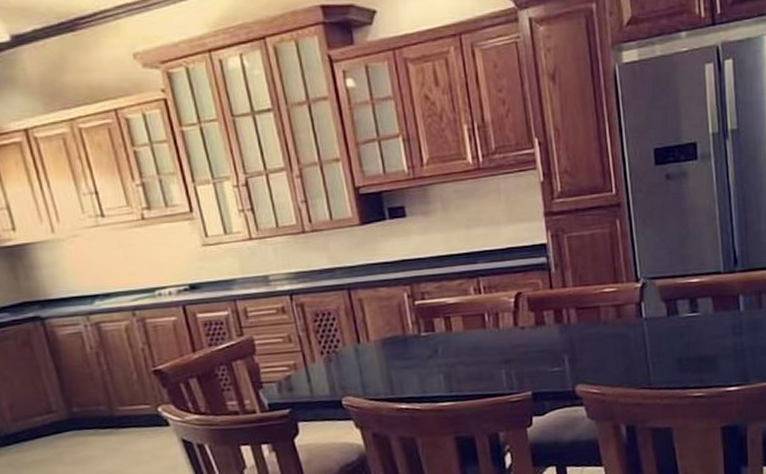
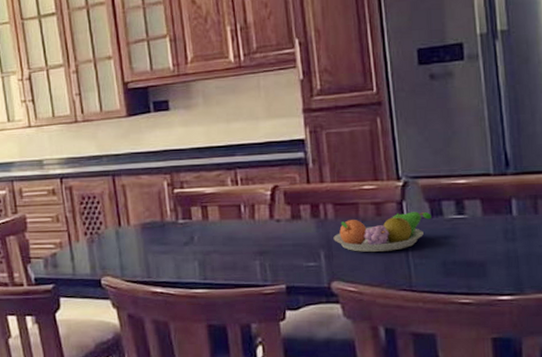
fruit bowl: none [576,312,668,355] -> present [333,211,432,252]

